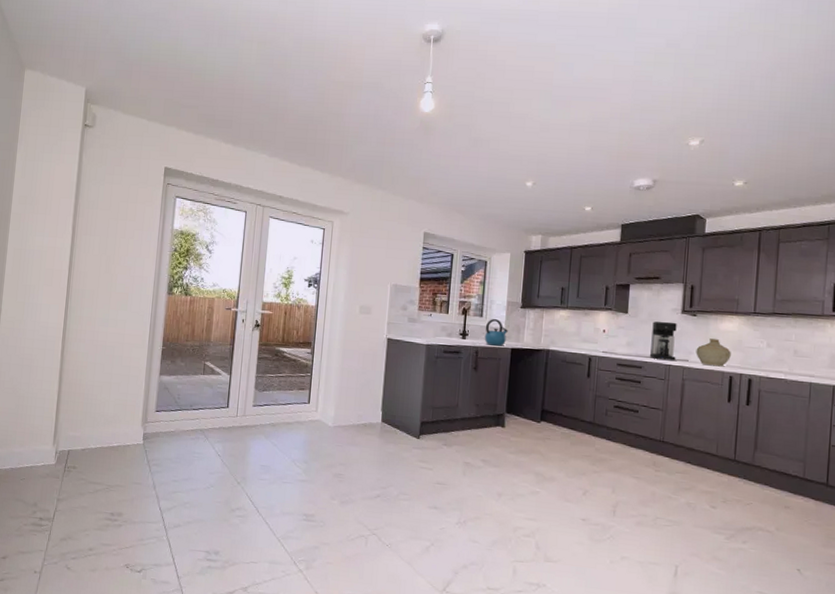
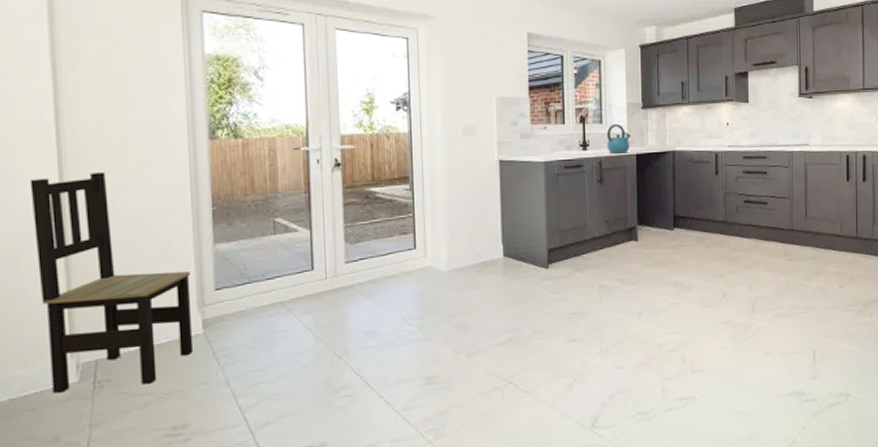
dining chair: none [38,309,140,476] -> present [30,172,194,394]
coffee maker: present [649,321,677,361] -> none [772,107,797,148]
ceramic jug: present [696,339,731,367] -> none [815,119,846,147]

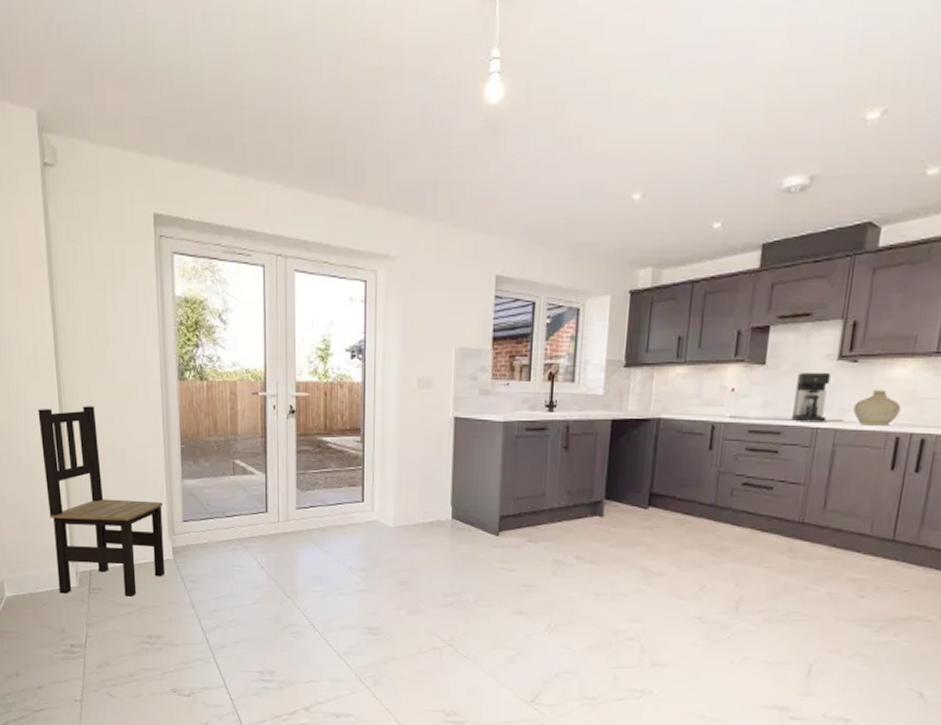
kettle: present [606,124,631,154] -> none [577,384,607,418]
coffee maker: none [772,107,797,148] -> present [791,372,831,423]
ceramic jug: none [815,119,846,147] -> present [853,390,901,426]

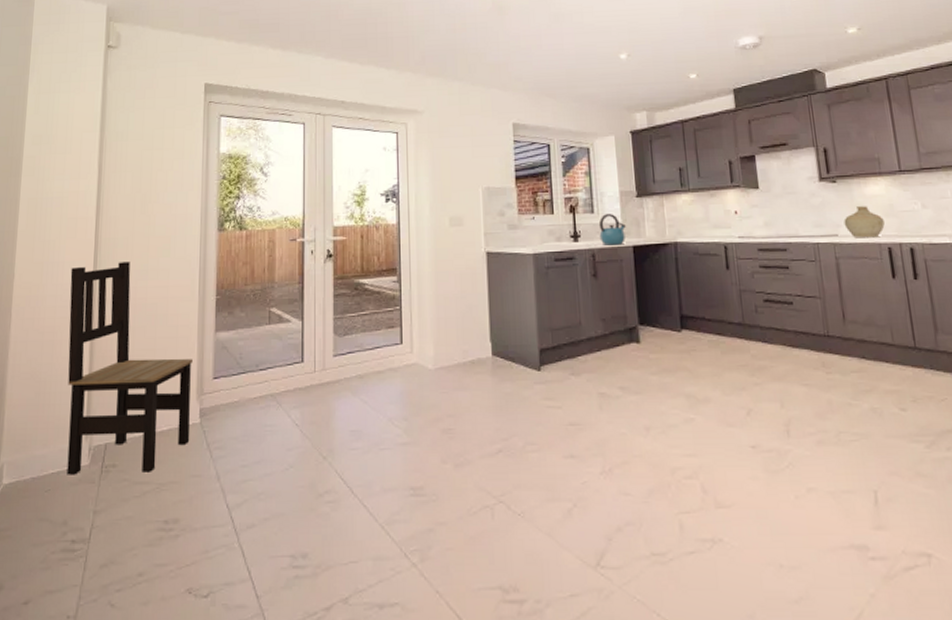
kettle: none [577,384,607,418] -> present [598,214,626,245]
coffee maker: present [791,372,831,423] -> none [789,192,824,239]

